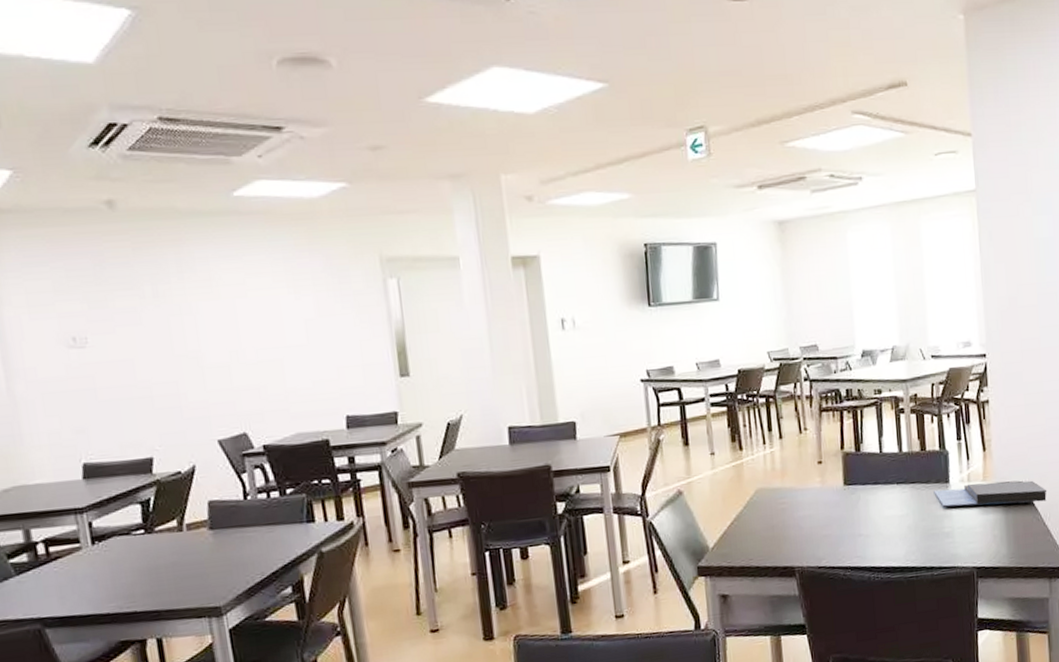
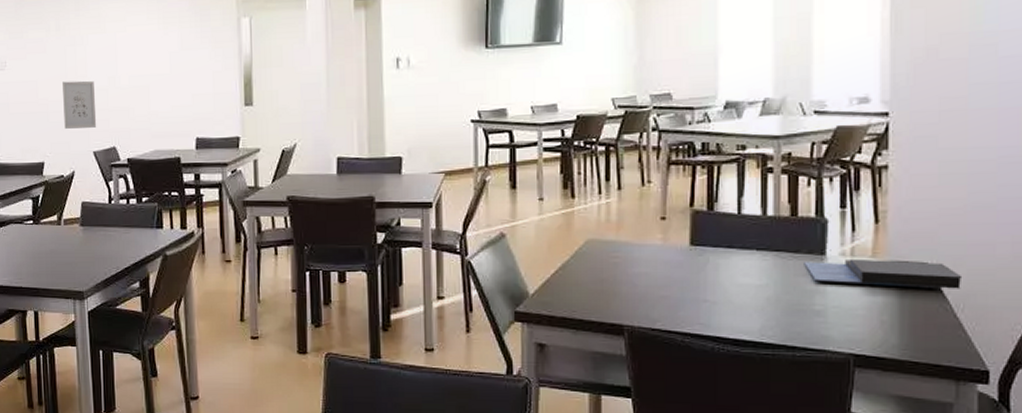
wall art: none [168,357,220,416] -> present [62,80,97,129]

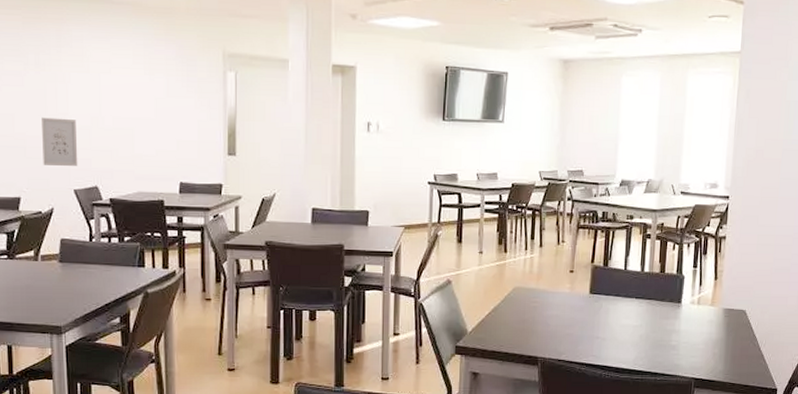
notebook: present [804,258,963,289] -> none [666,306,766,330]

